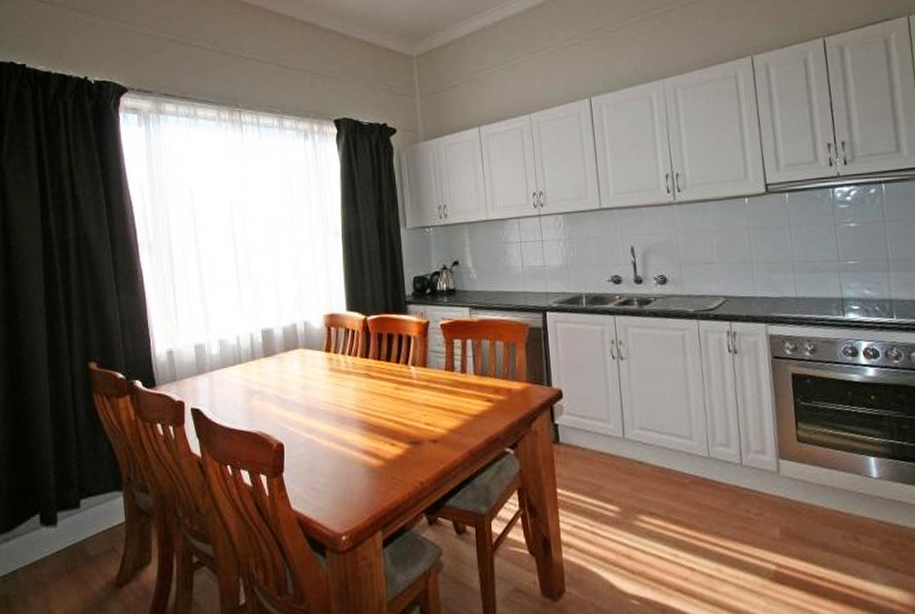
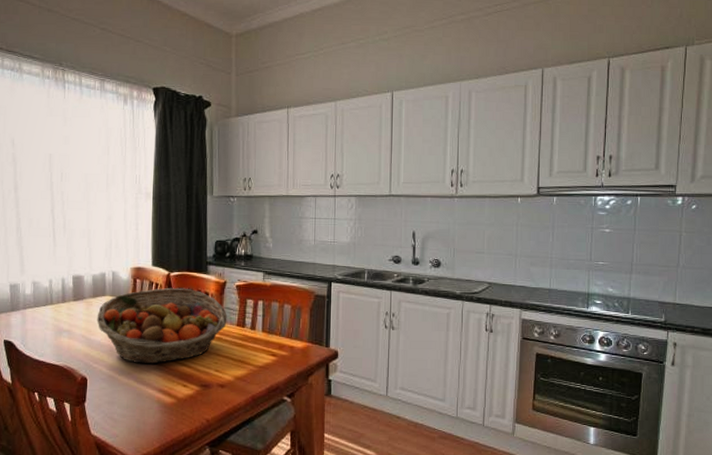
fruit basket: none [290,332,434,423] -> present [97,287,227,364]

